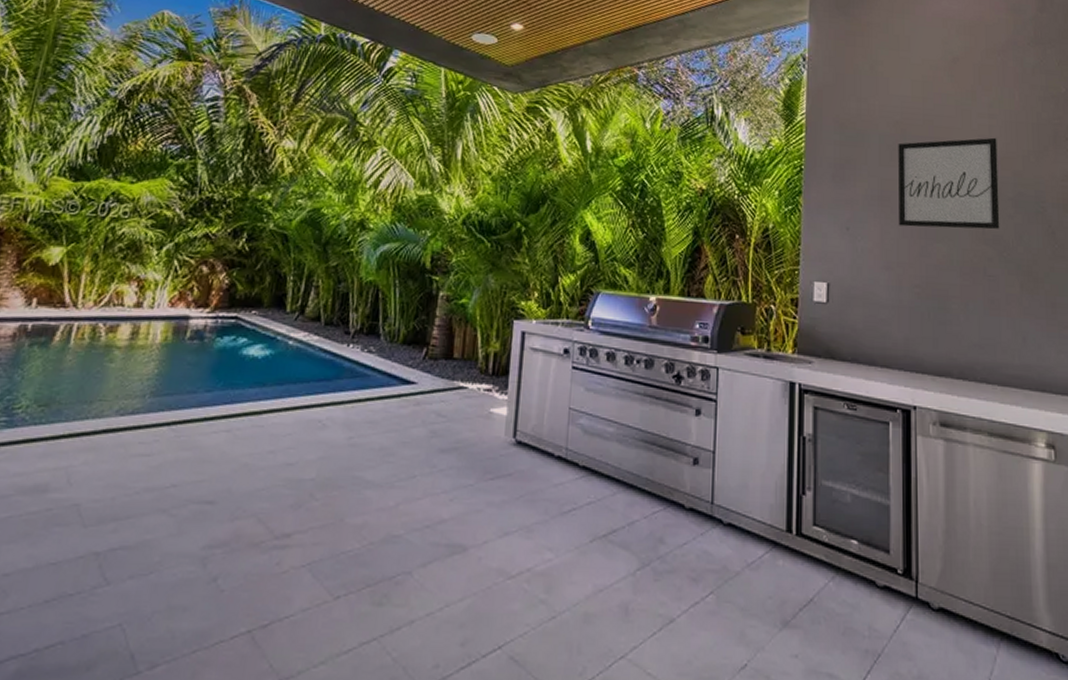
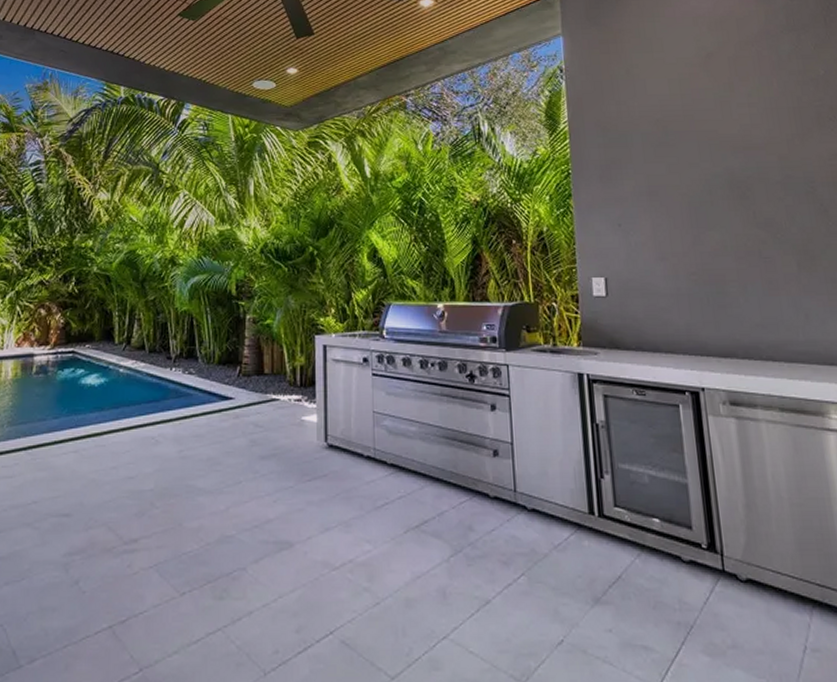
wall art: present [898,137,1000,230] -> none [661,125,771,218]

